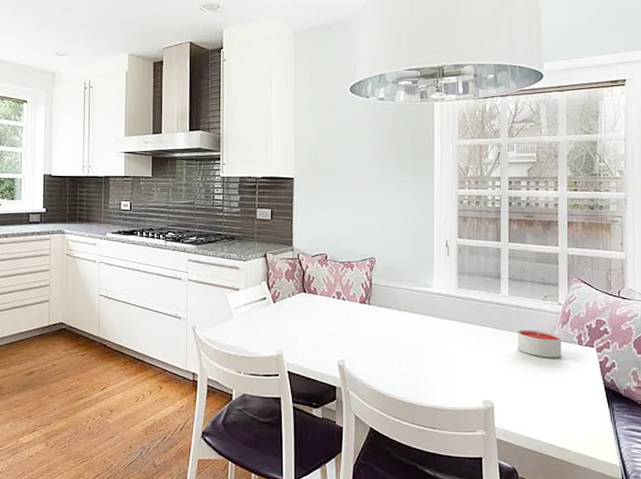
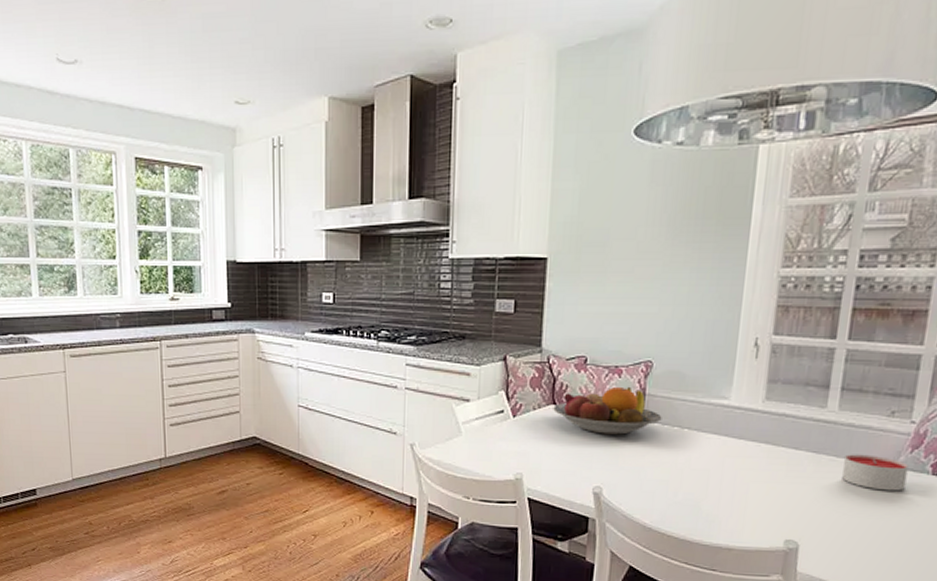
fruit bowl: none [304,277,385,317] -> present [553,386,662,435]

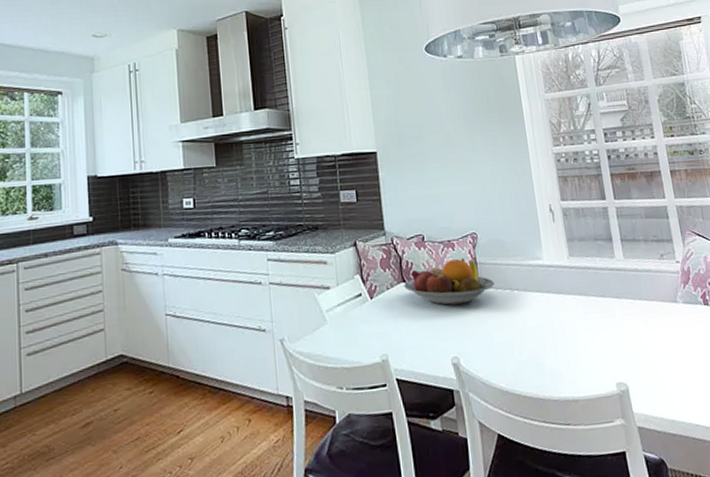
candle: present [842,454,909,491] -> none [639,294,690,325]

